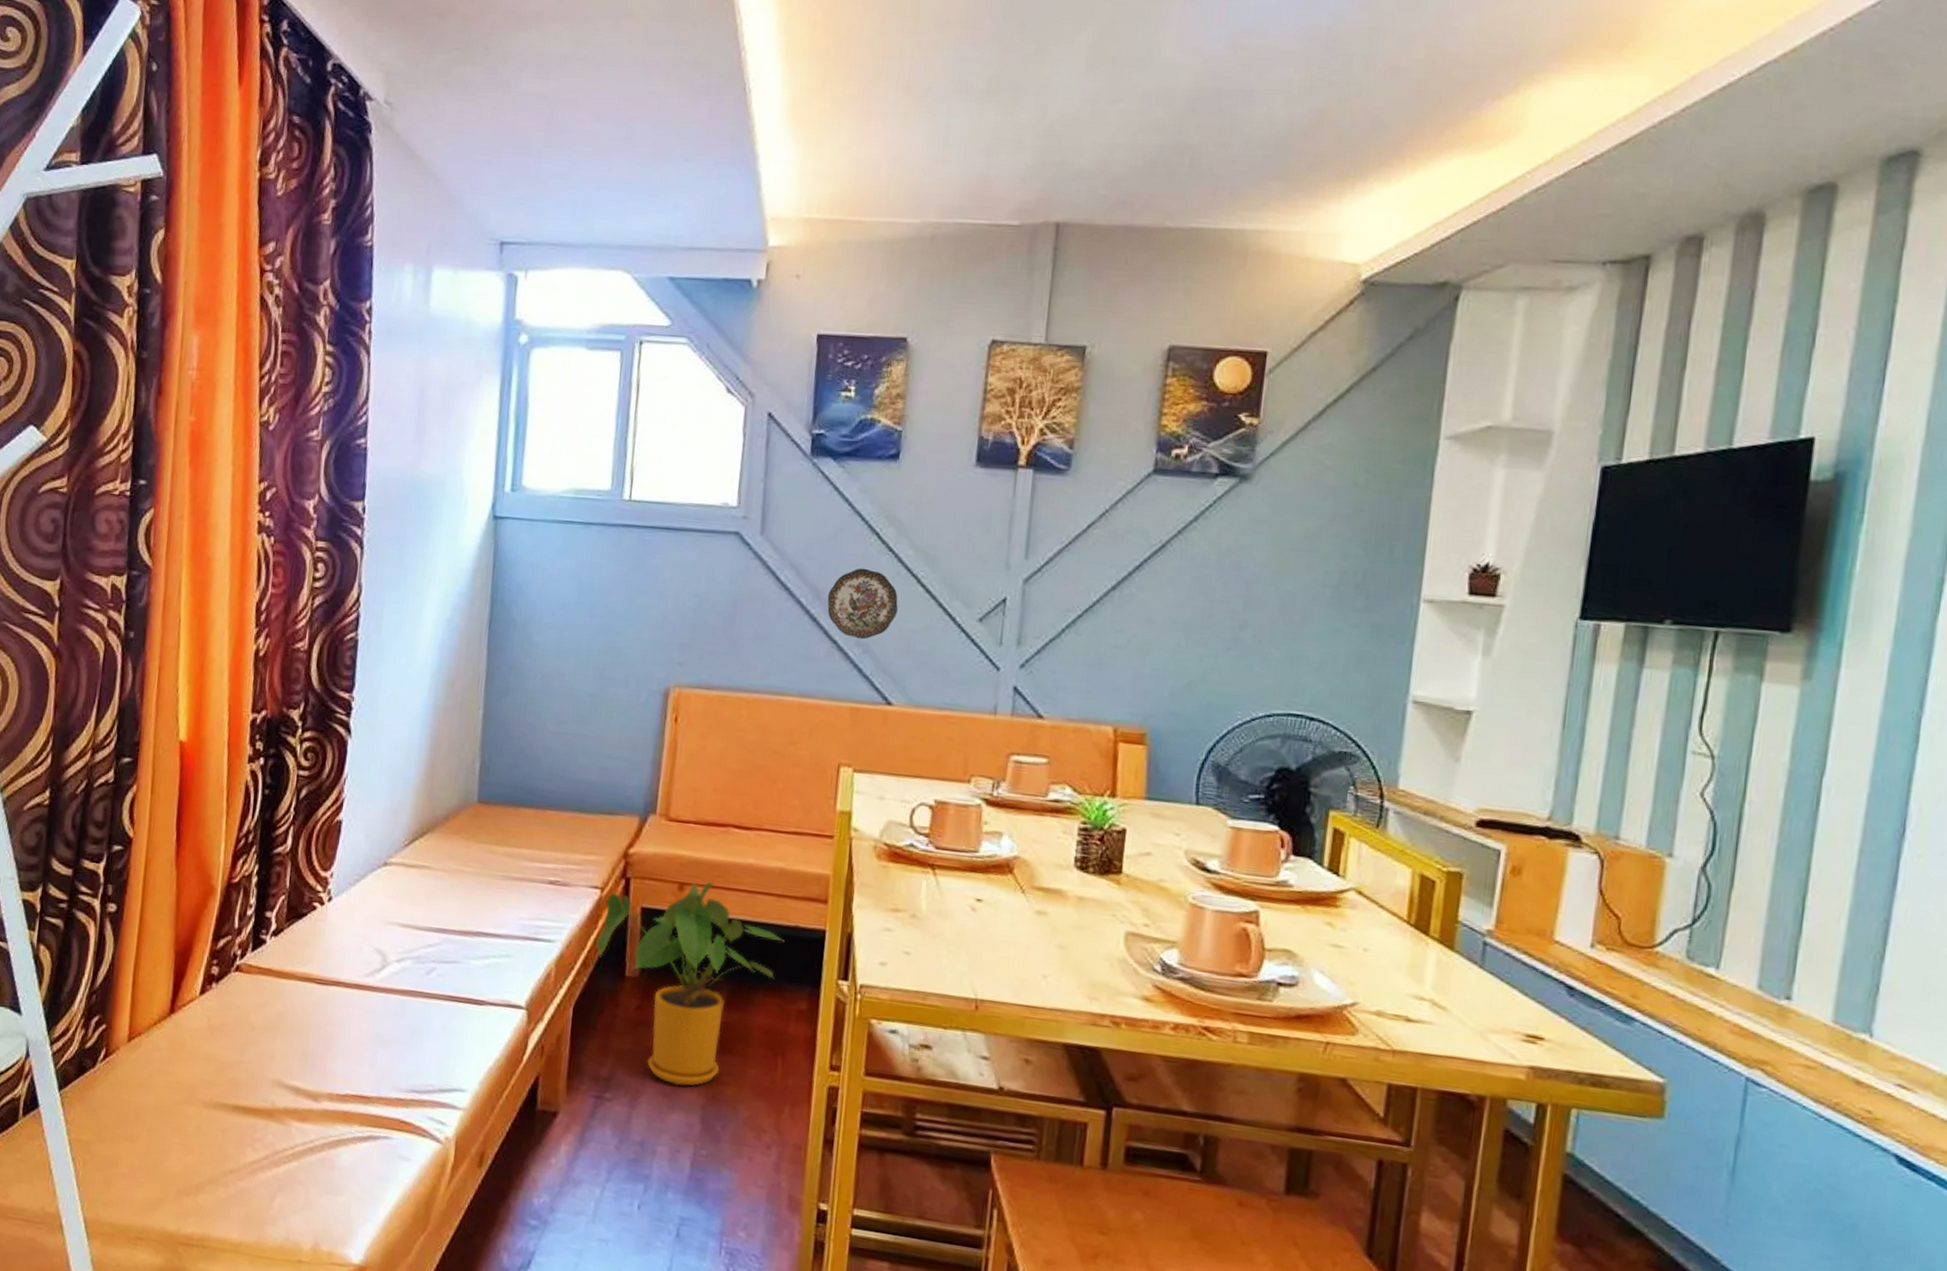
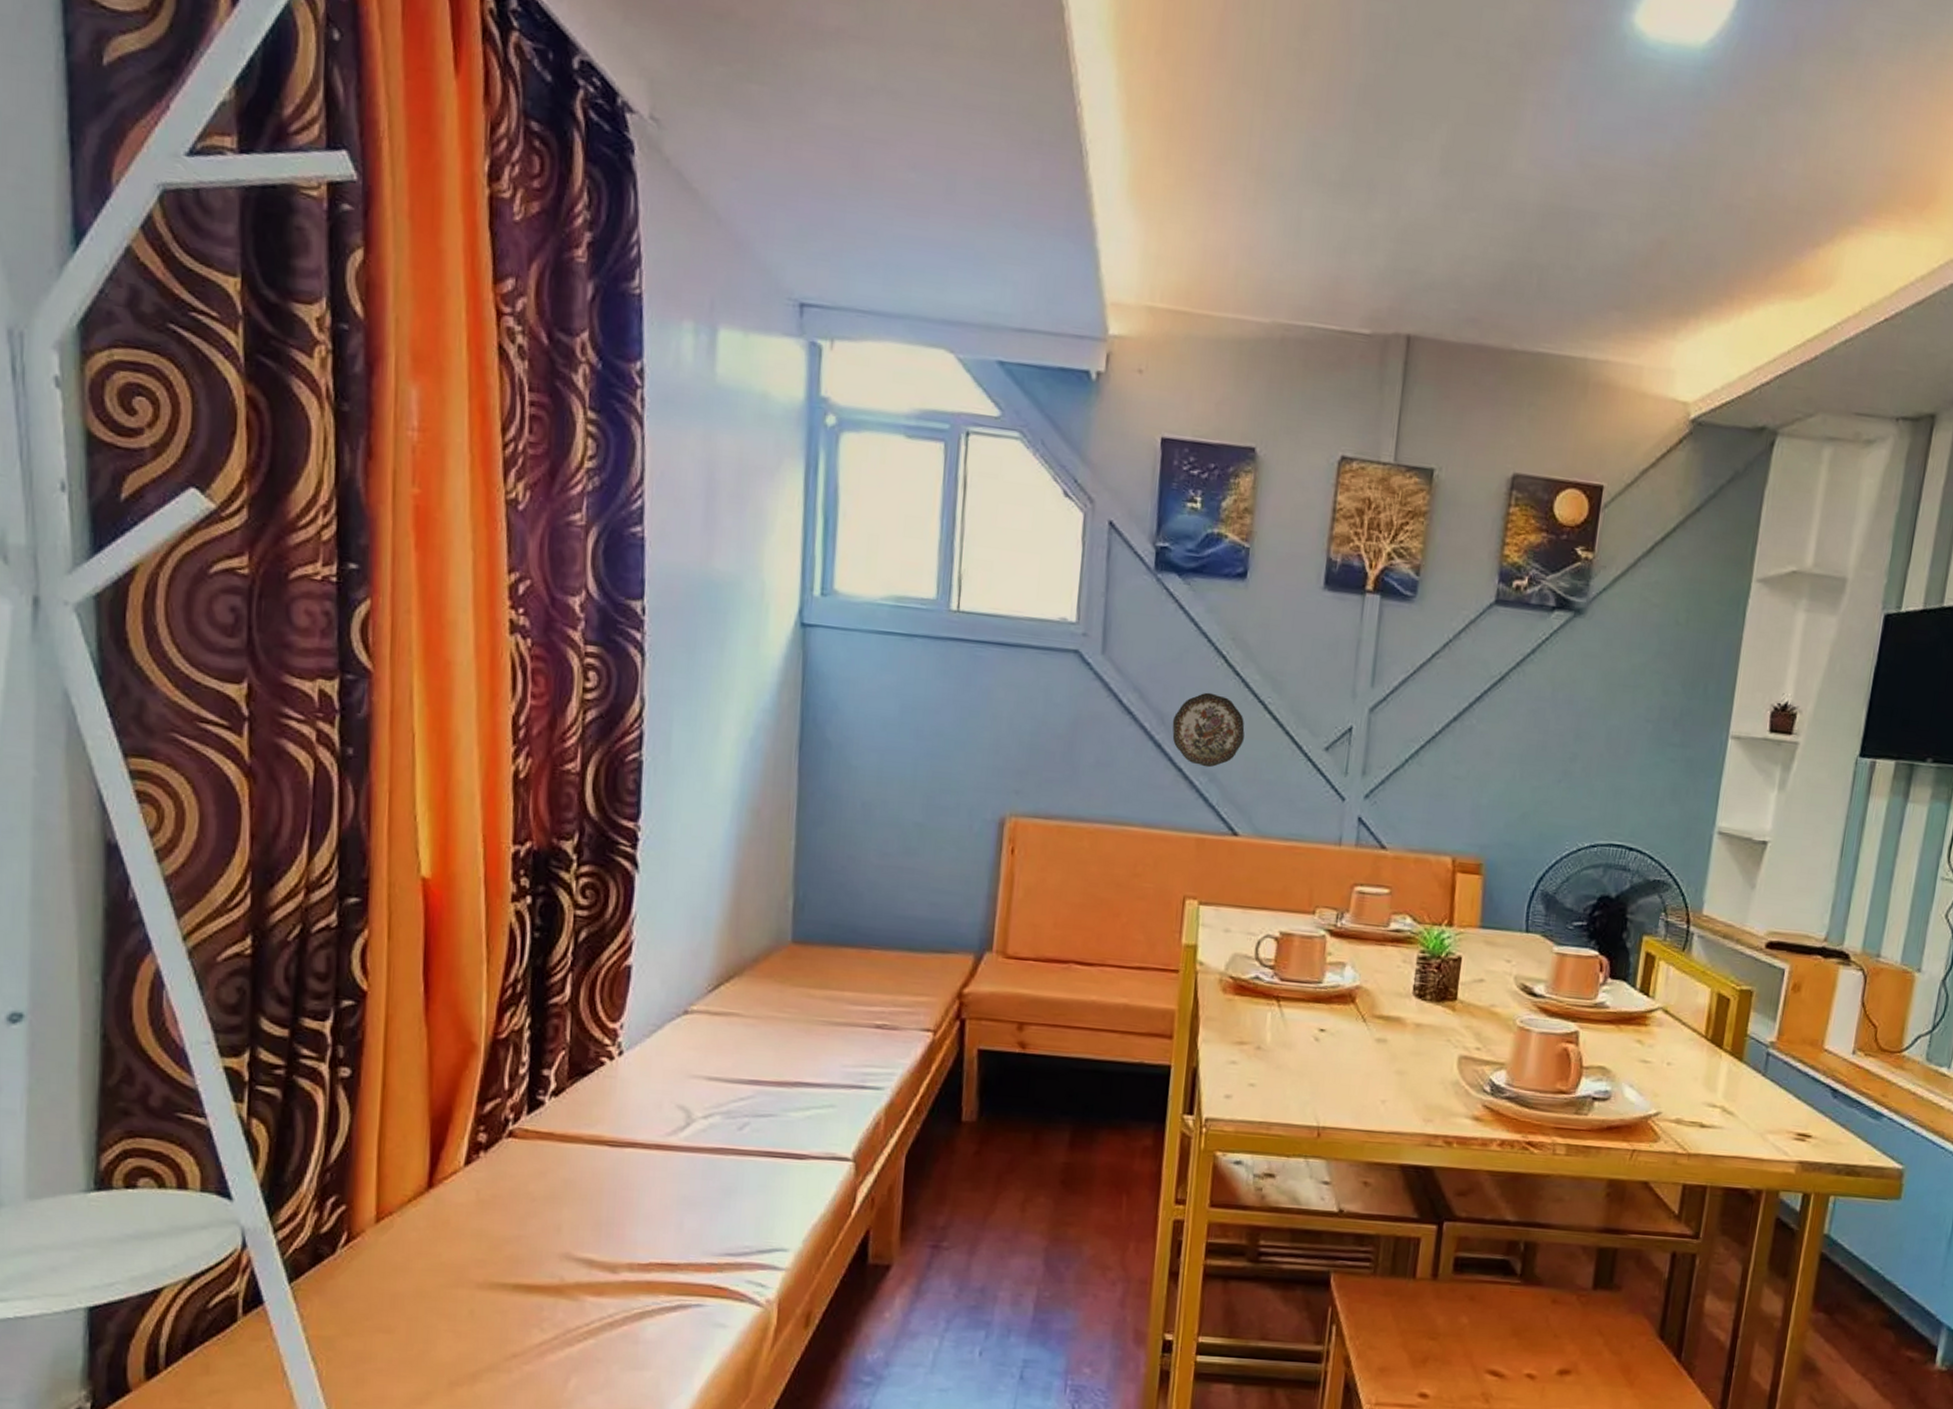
house plant: present [596,881,785,1086] -> none [929,1020,1129,1230]

